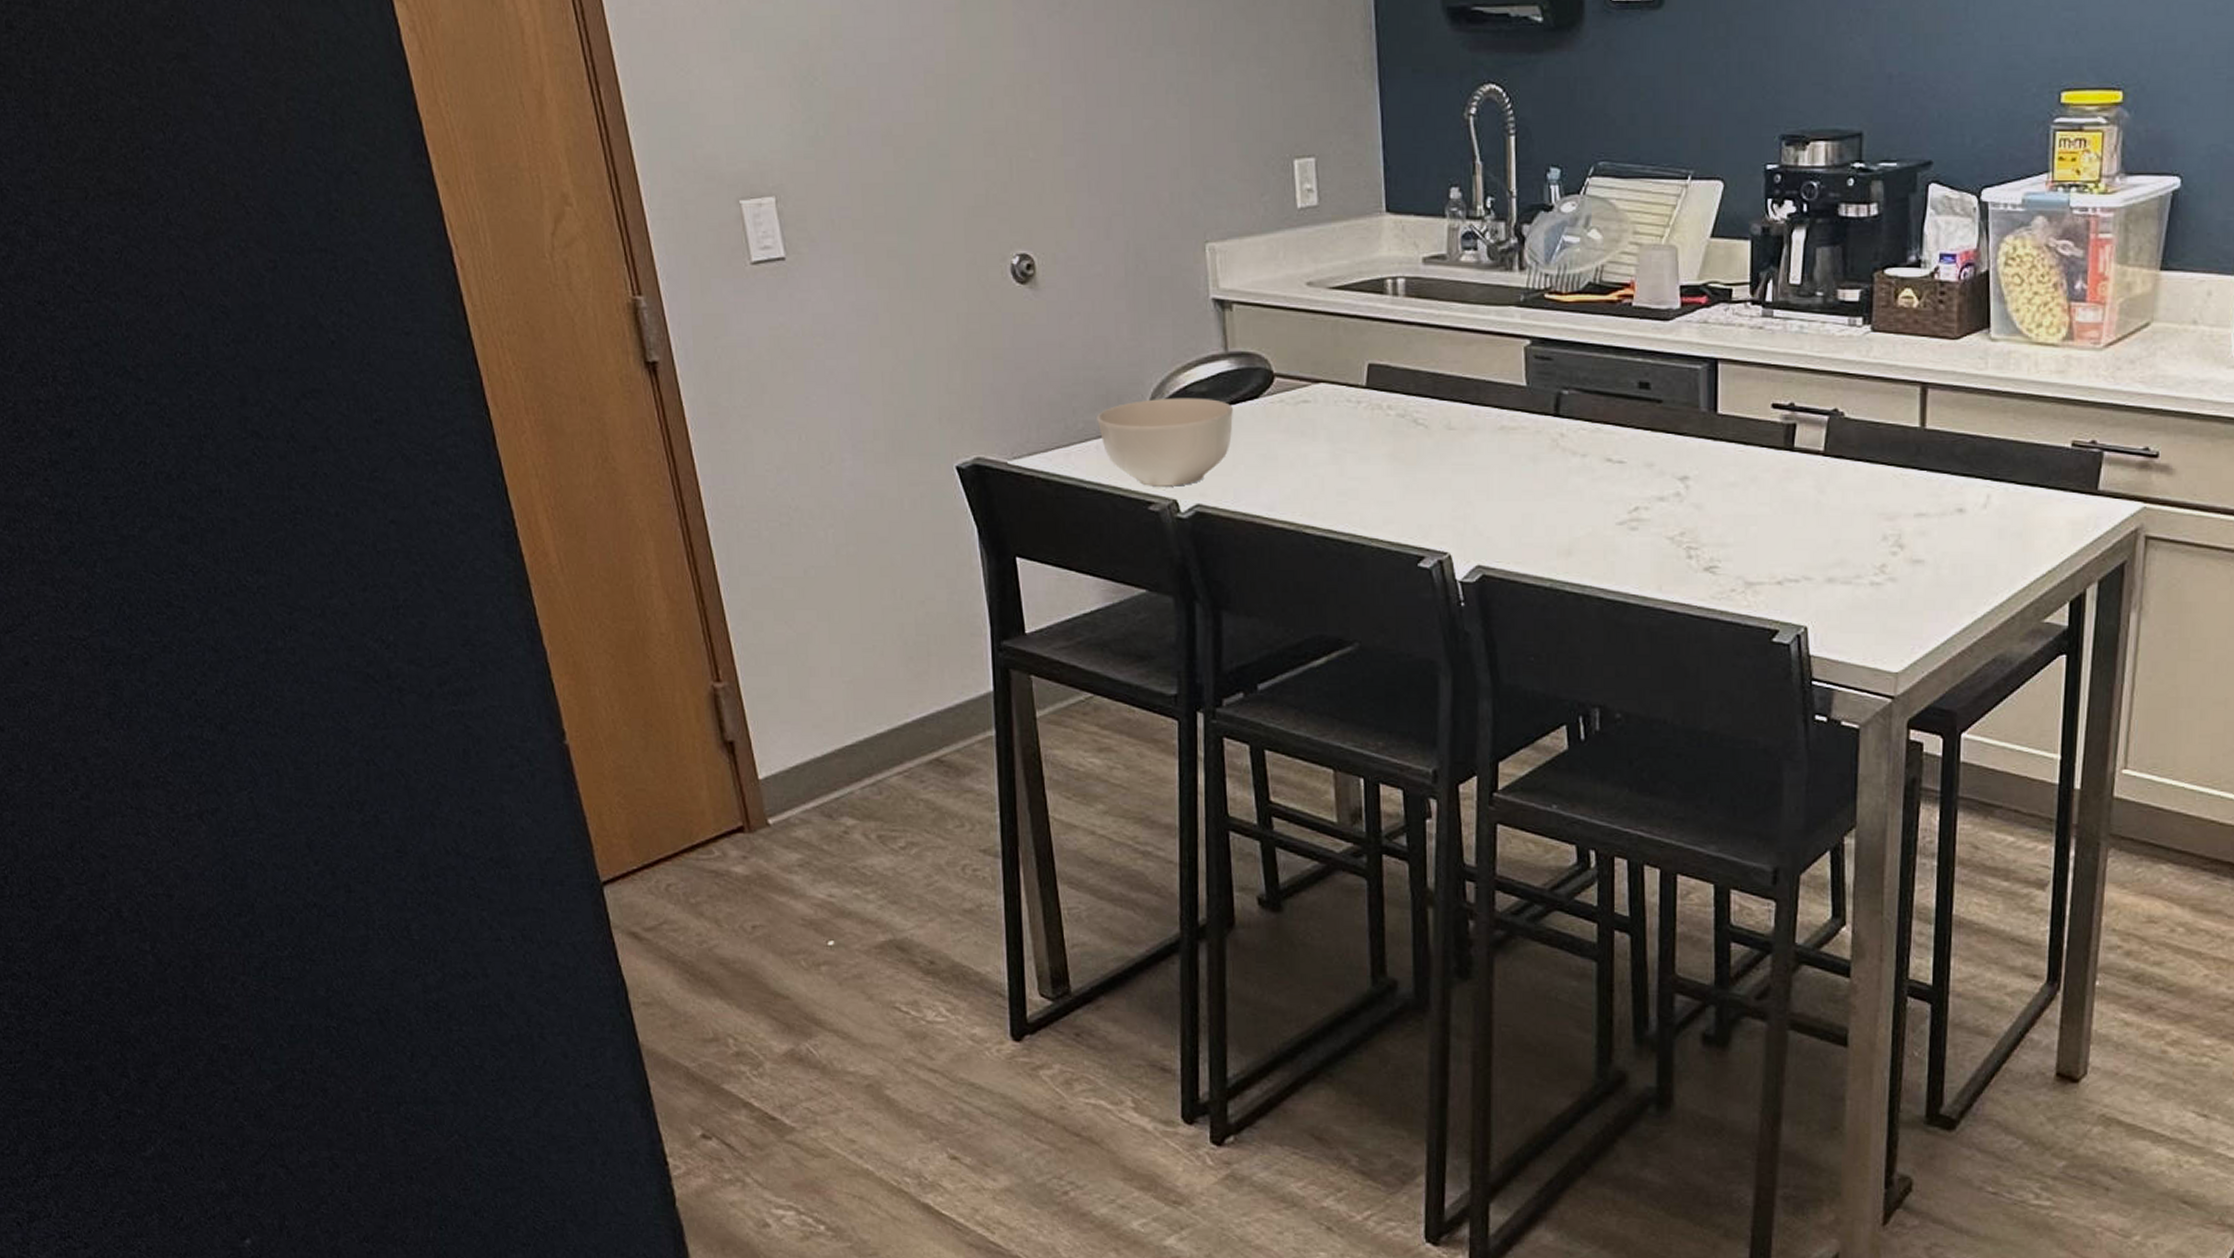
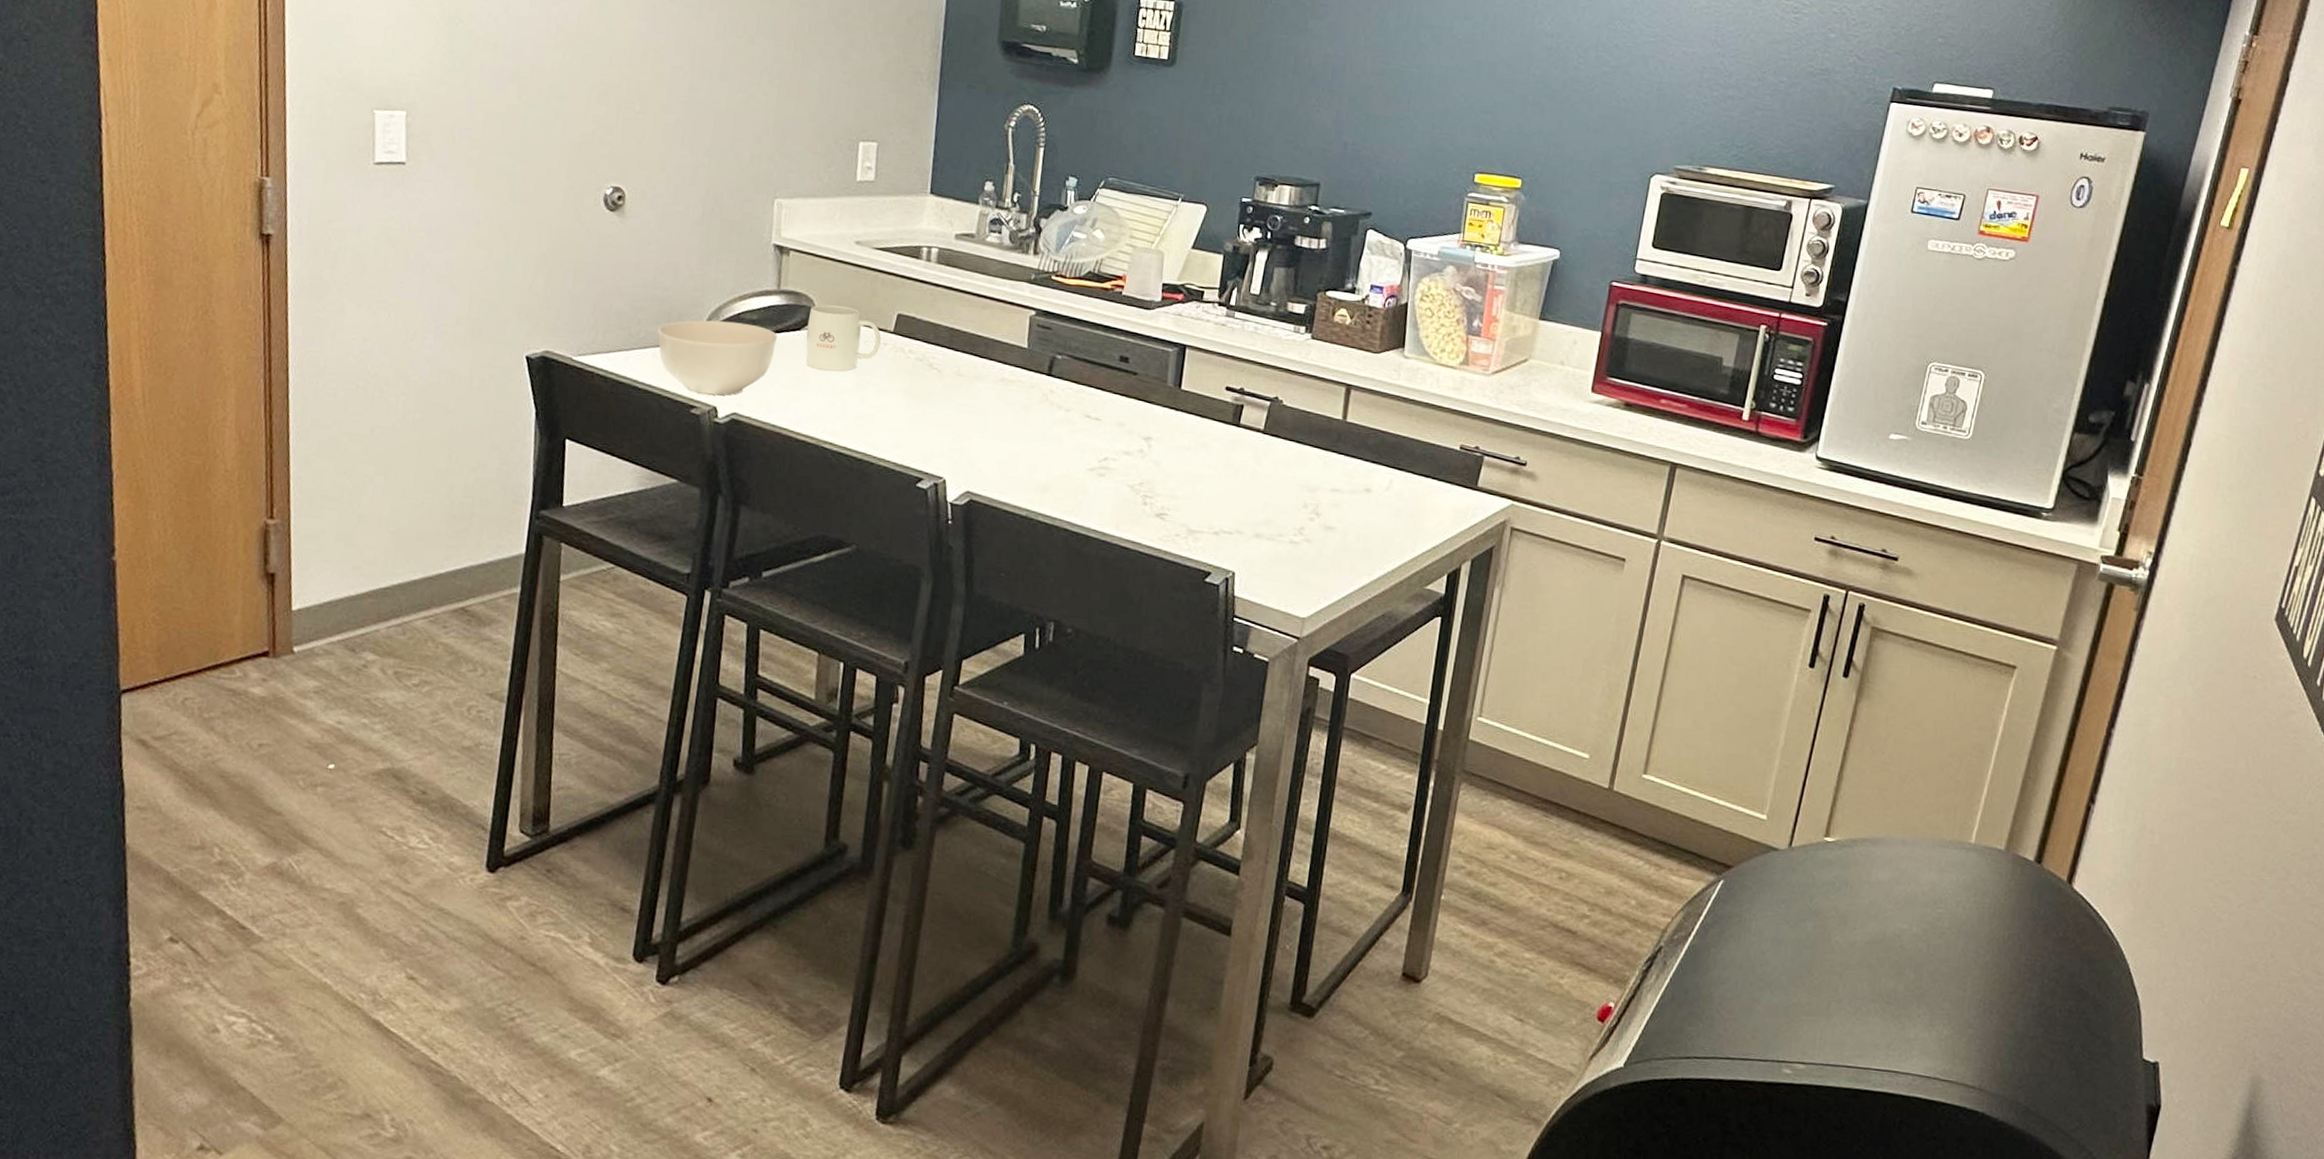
mug: none [1265,363,1353,442] -> present [805,304,881,372]

